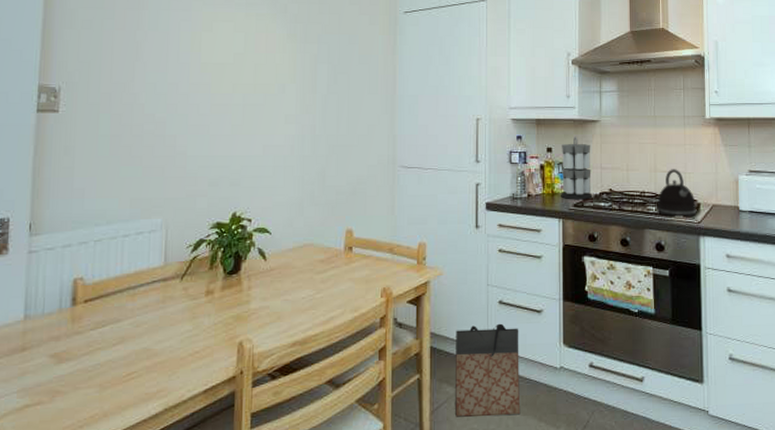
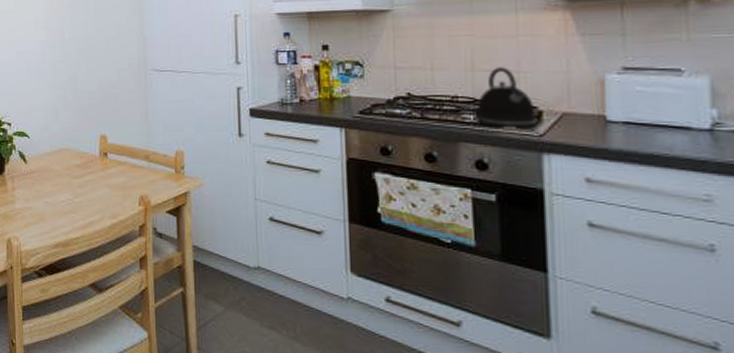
bag: present [454,323,521,417] -> none [221,242,300,345]
spice rack: present [561,137,593,200] -> none [341,31,385,106]

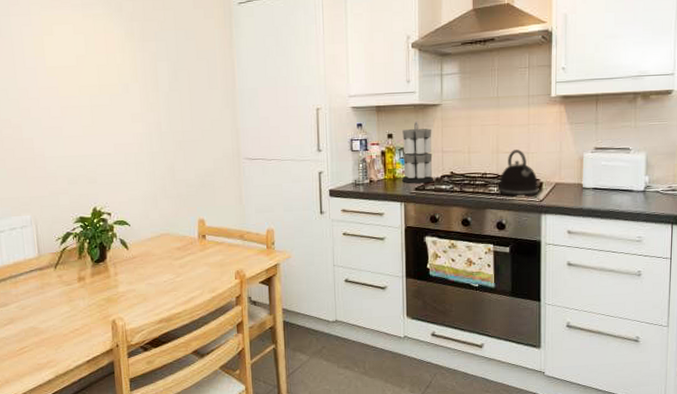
spice rack: none [341,31,385,106] -> present [402,122,434,184]

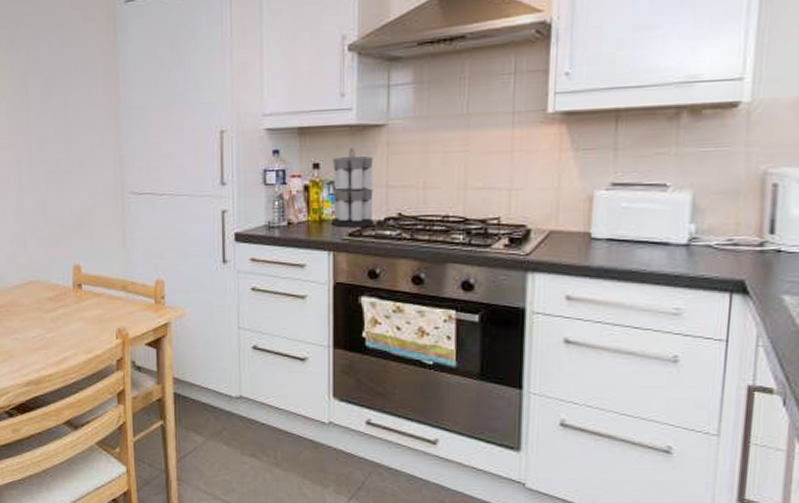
kettle: present [499,149,539,198] -> none [465,184,525,249]

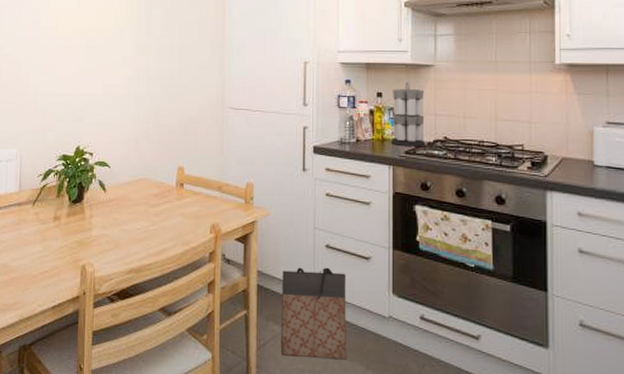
bag: none [202,371,281,470] -> present [280,267,347,360]

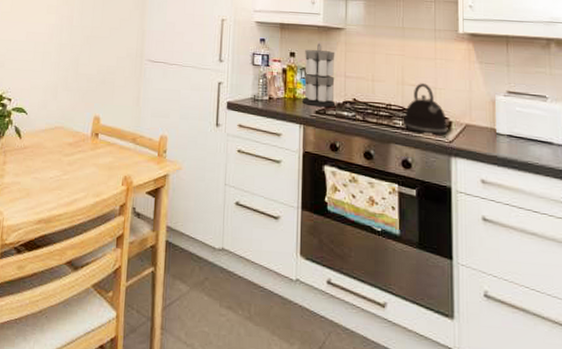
bag: present [280,267,347,360] -> none [186,224,255,324]
kettle: none [497,118,544,171] -> present [404,83,448,136]

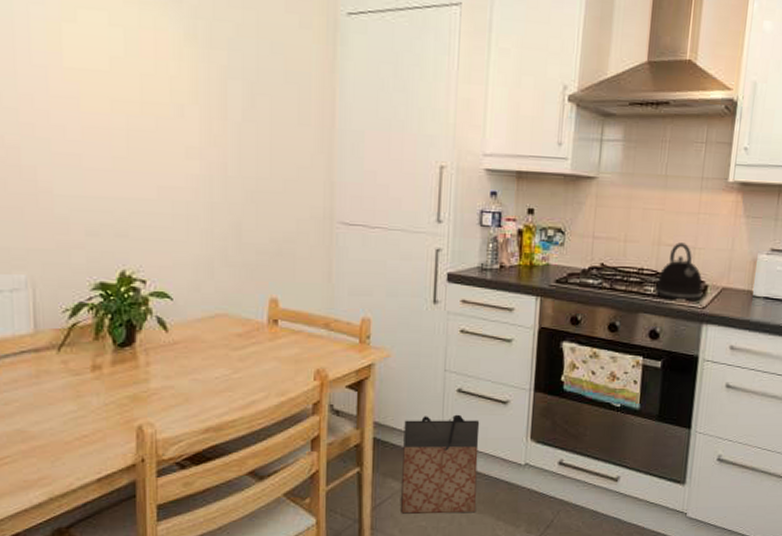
bag: none [186,224,255,324] -> present [400,414,480,514]
spice rack: present [303,43,336,108] -> none [541,196,584,275]

